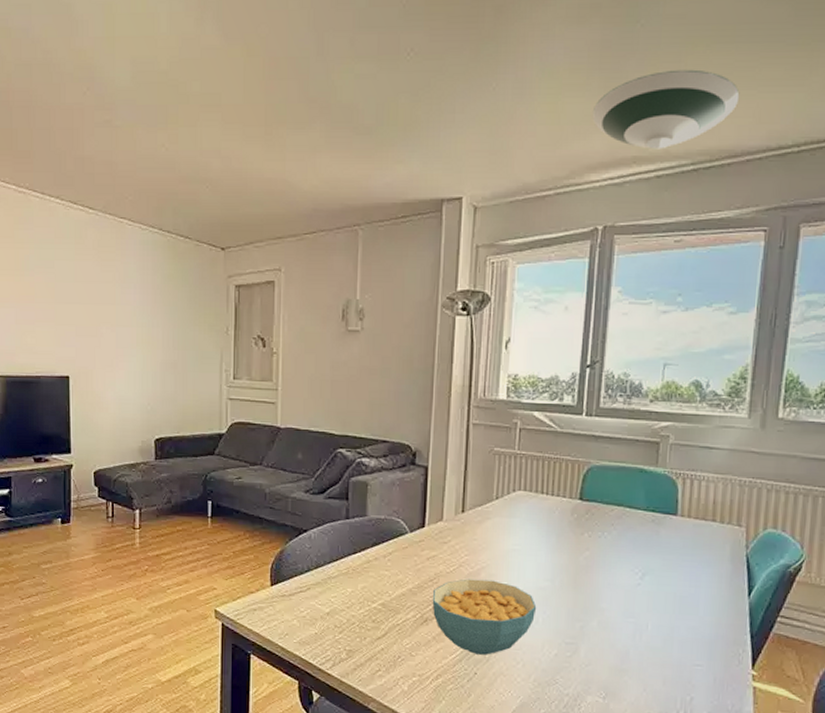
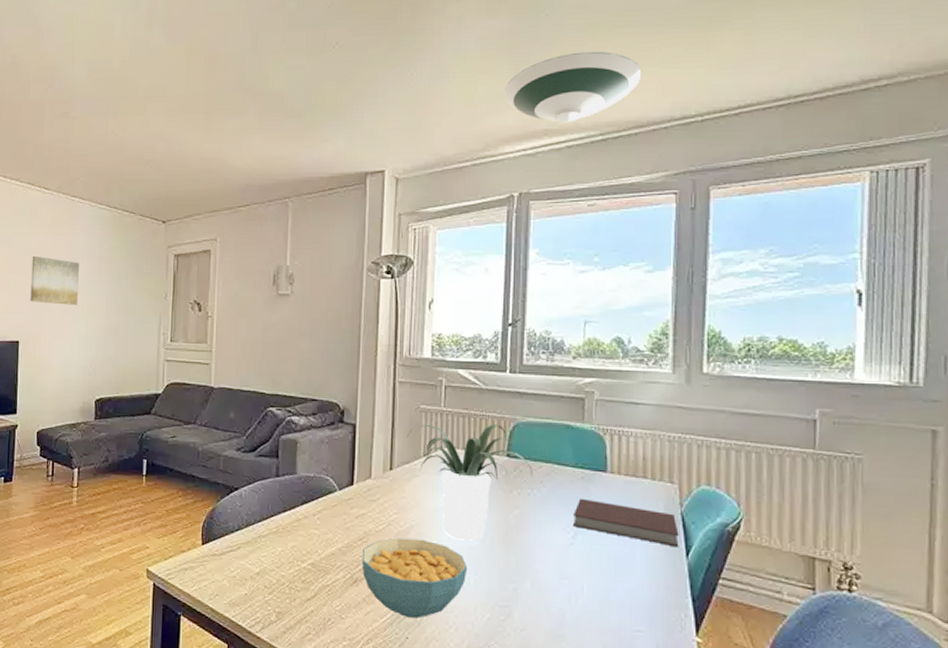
wall art: none [79,283,131,338] -> present [30,255,79,305]
potted plant: none [479,467,604,582] -> present [406,424,532,541]
notebook: none [642,541,743,588] -> present [574,498,679,548]

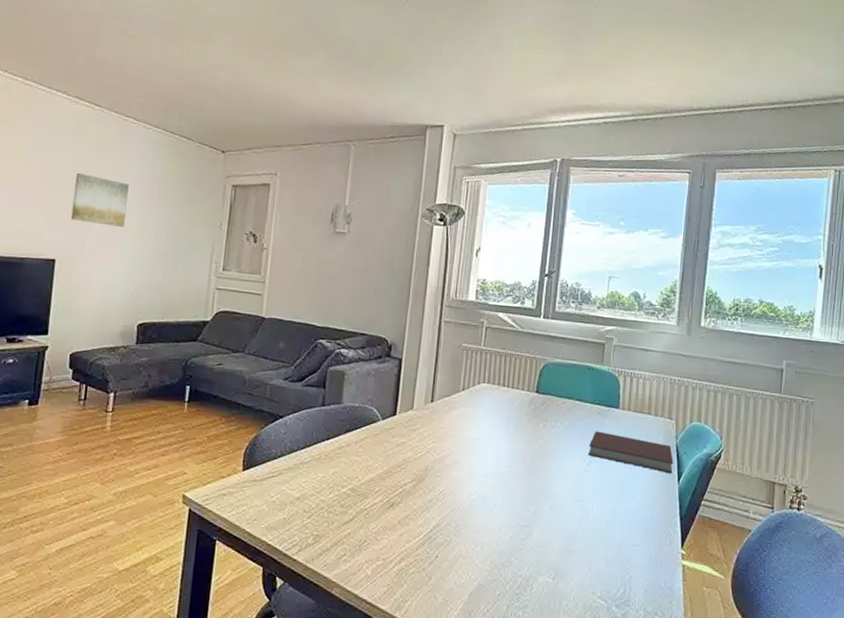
cereal bowl: present [361,538,468,618] -> none [399,464,496,538]
potted plant: present [406,424,532,541] -> none [448,361,557,468]
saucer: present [504,51,642,123] -> none [554,41,670,102]

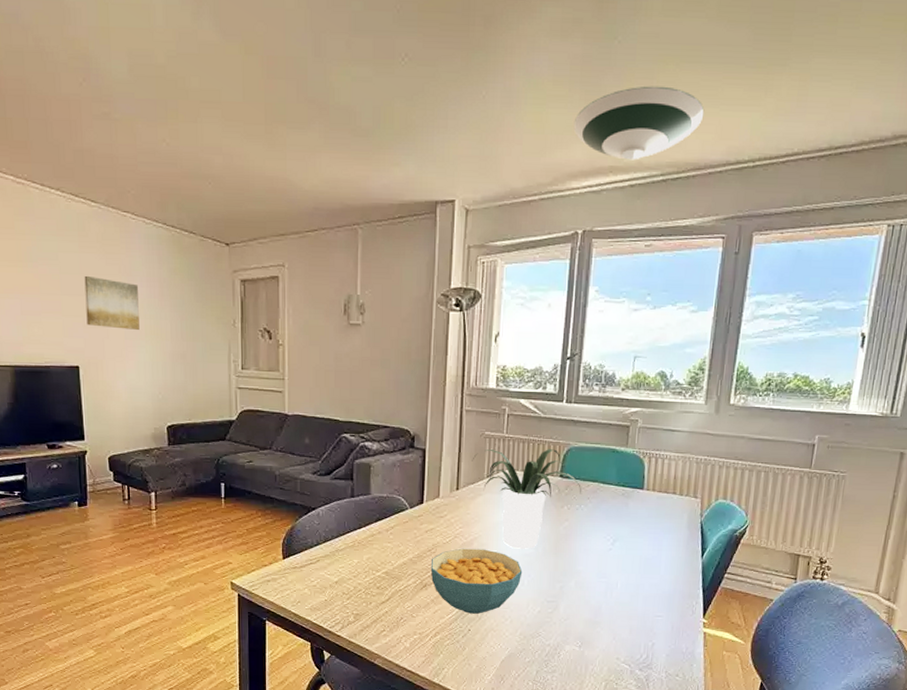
cereal bowl: none [399,464,496,538] -> present [430,548,523,614]
potted plant: none [448,361,557,468] -> present [472,449,581,549]
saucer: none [554,41,670,102] -> present [573,85,705,160]
notebook: present [589,431,674,474] -> none [613,511,698,550]

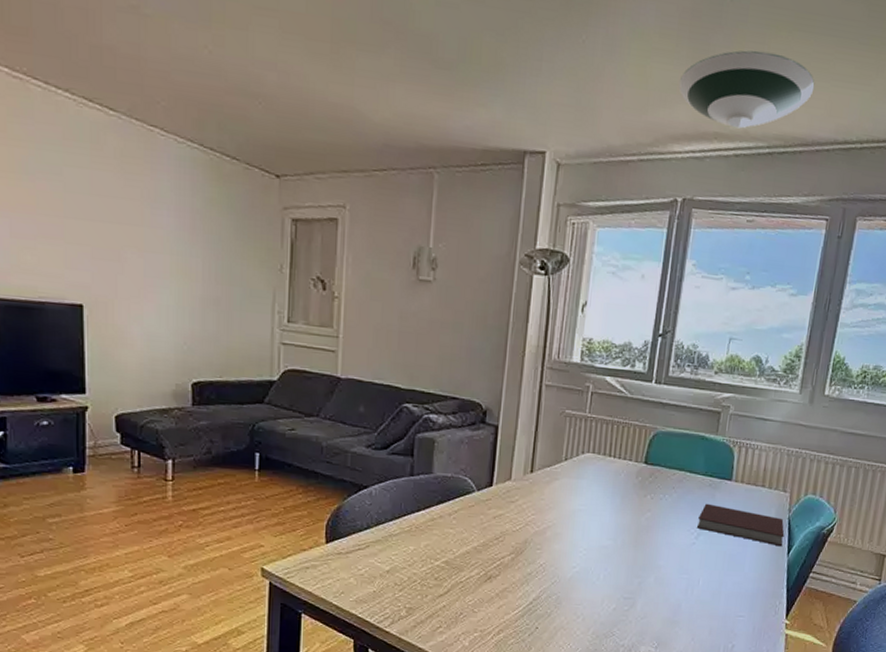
wall art: present [84,275,140,330] -> none [95,197,164,267]
cereal bowl: present [430,548,523,614] -> none [497,537,599,610]
potted plant: present [472,449,581,549] -> none [549,429,667,541]
notebook: none [613,511,698,550] -> present [697,503,785,547]

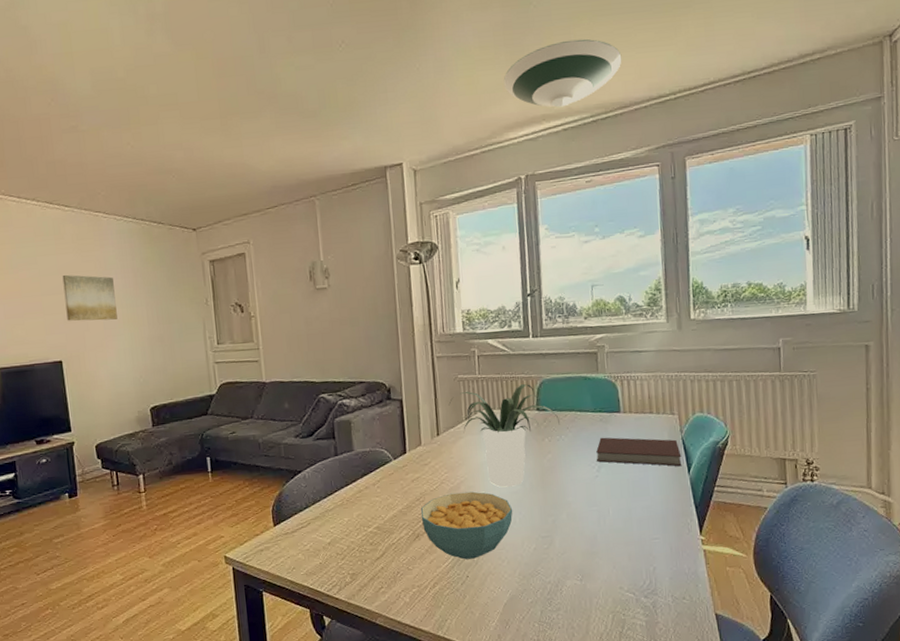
wall art: none [95,197,164,267] -> present [62,274,118,321]
cereal bowl: none [497,537,599,610] -> present [420,491,513,560]
potted plant: none [549,429,667,541] -> present [448,384,560,487]

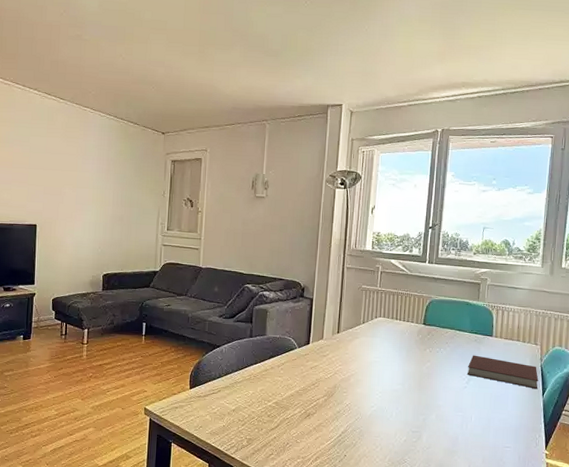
wall art: present [62,274,118,321] -> none [47,154,90,197]
cereal bowl: present [420,491,513,560] -> none [313,383,392,441]
potted plant: present [448,384,560,487] -> none [351,300,441,385]
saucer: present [503,38,622,108] -> none [434,25,535,78]

